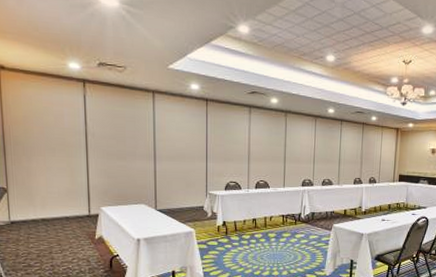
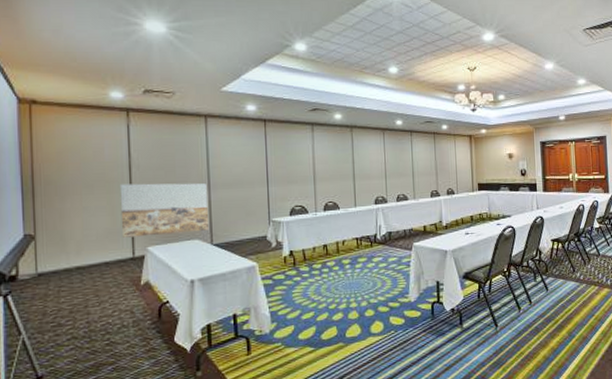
wall art: none [77,149,154,198] -> present [119,183,210,238]

